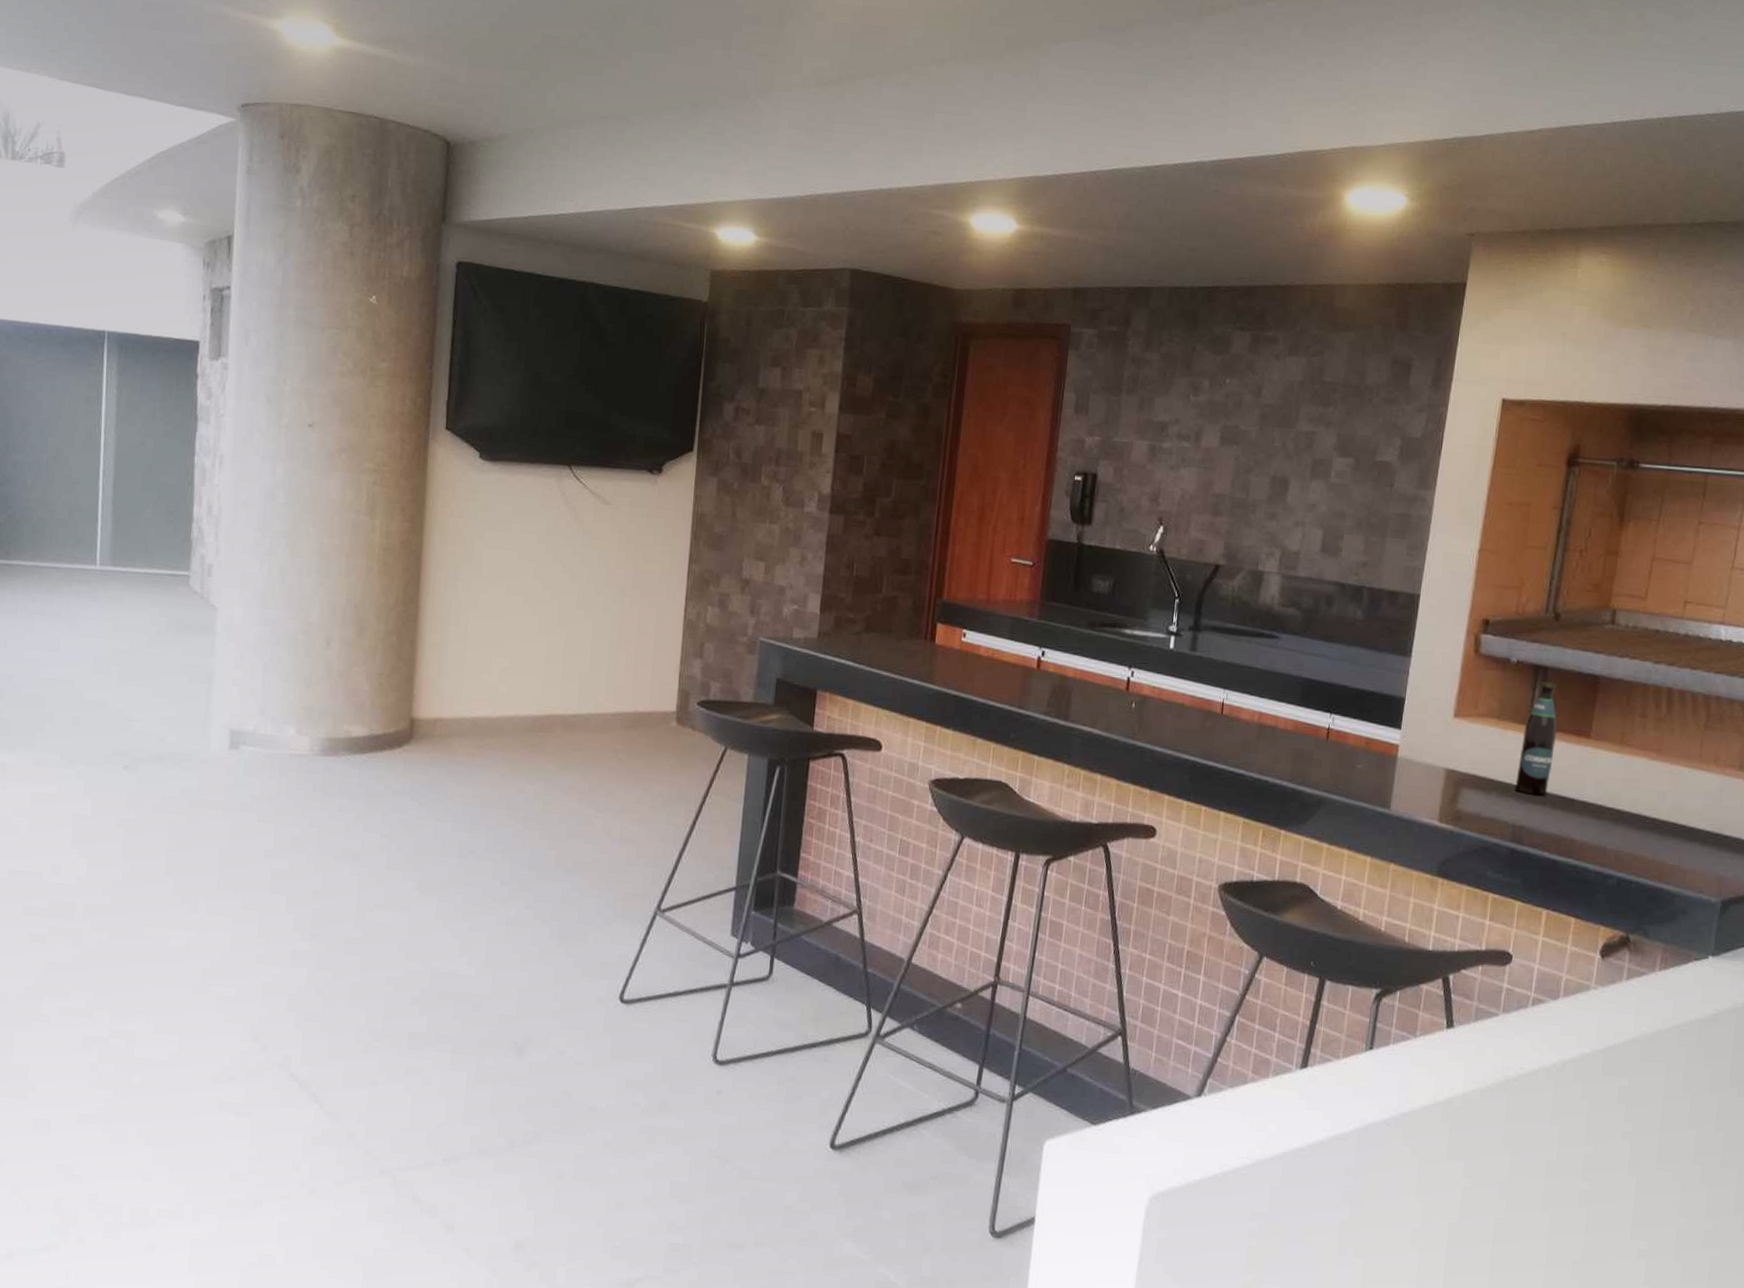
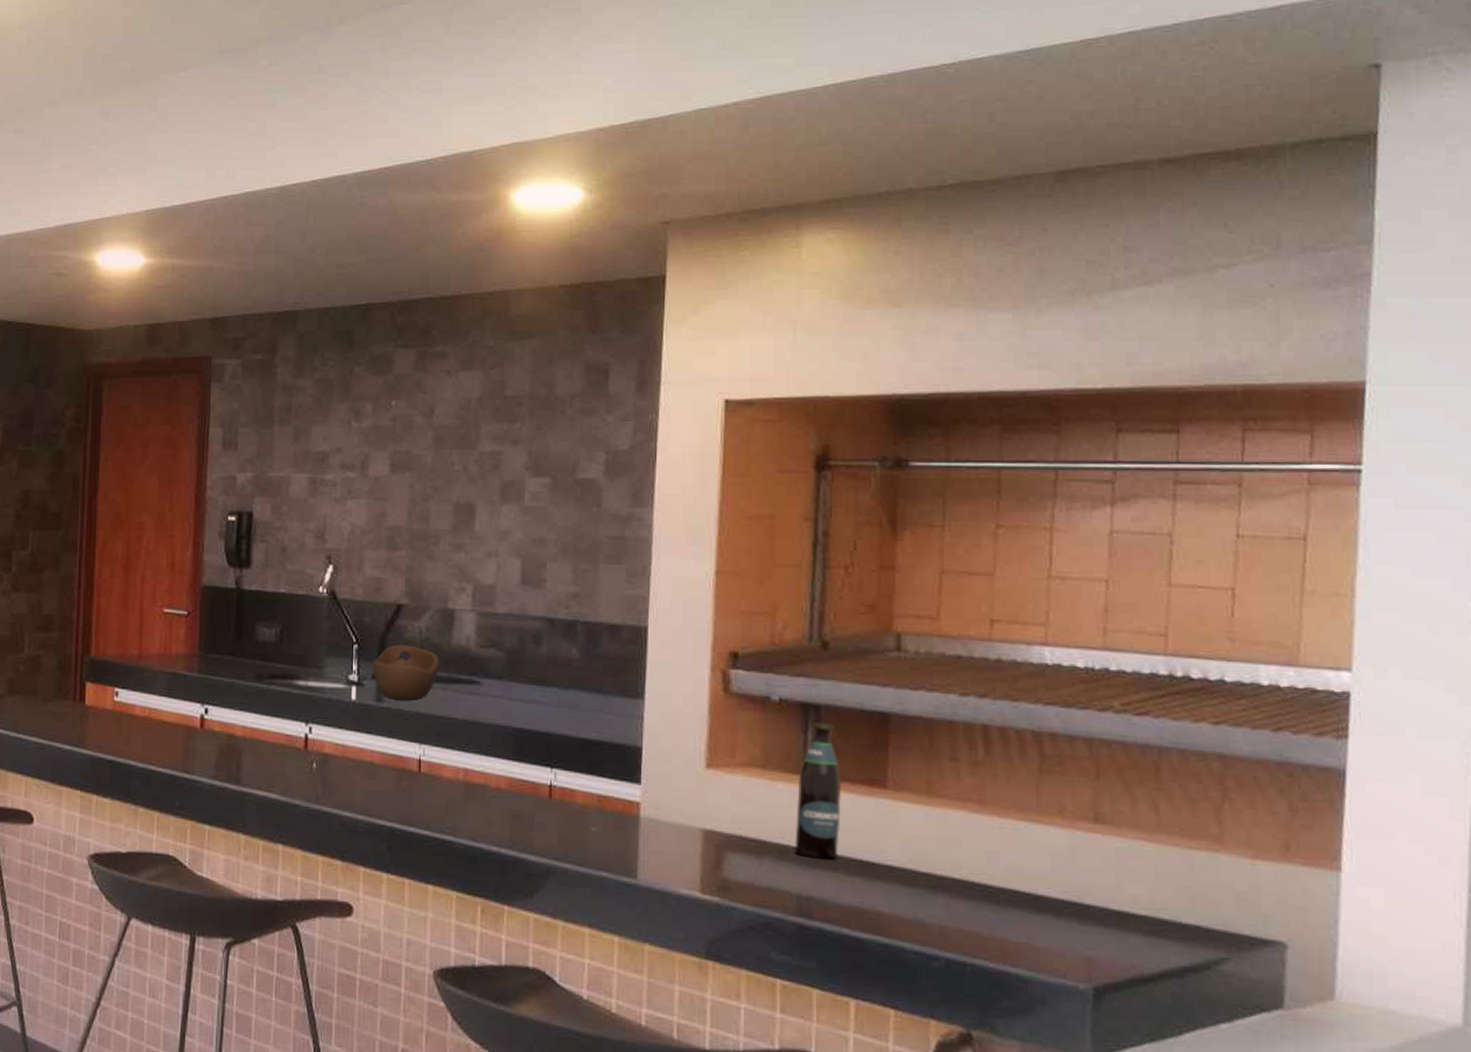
wooden bowl: none [1190,601,1247,651] -> present [373,645,439,700]

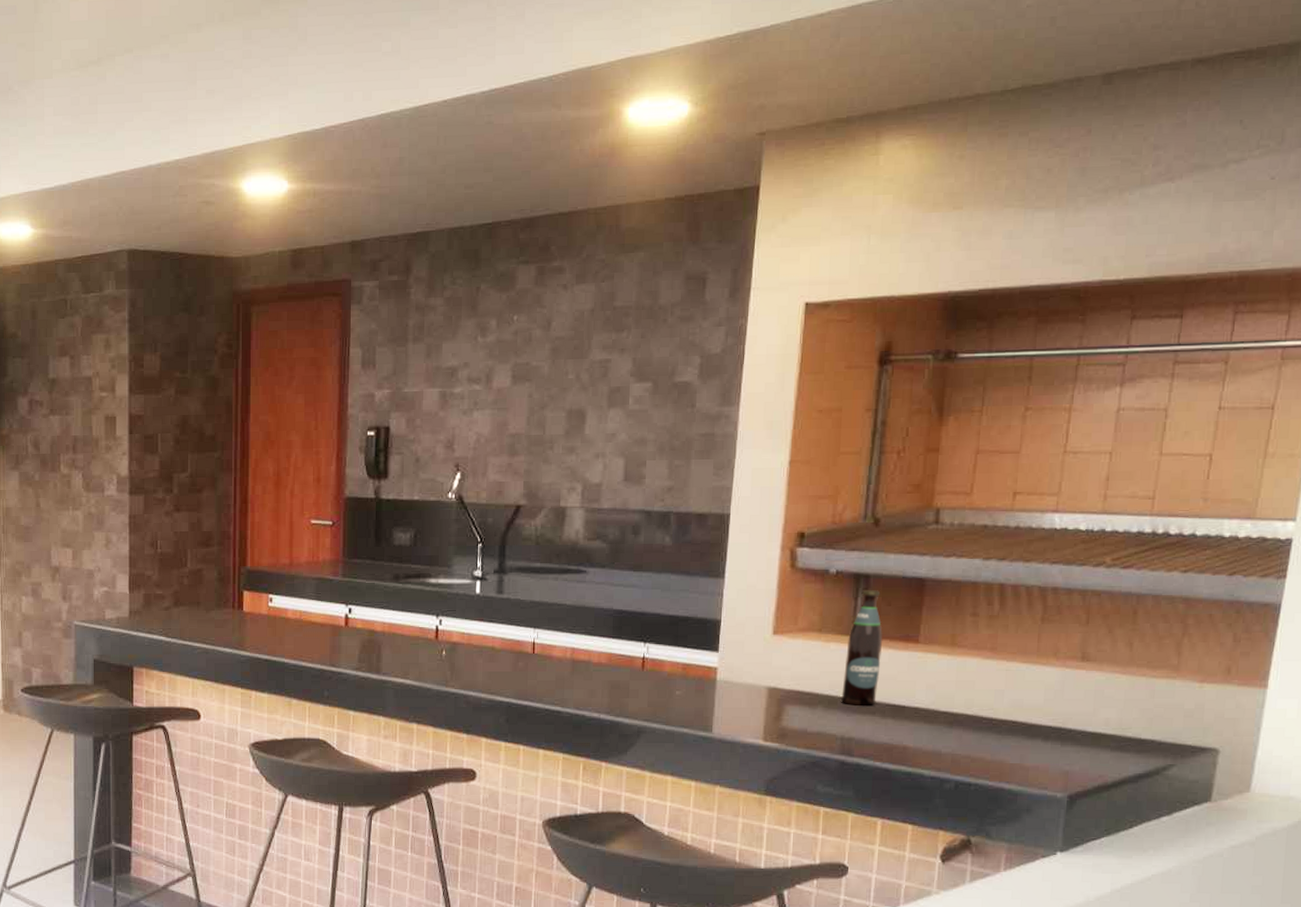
wooden bowl: present [373,645,439,700] -> none [495,542,552,591]

